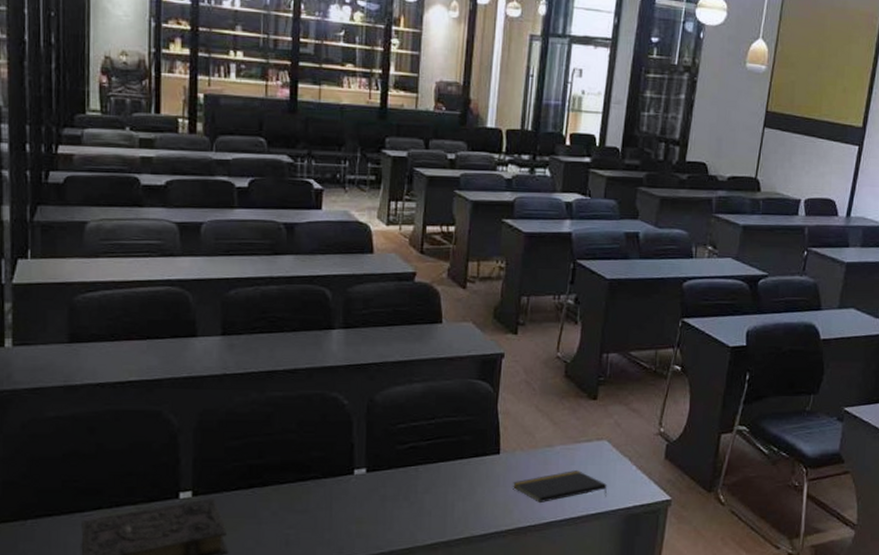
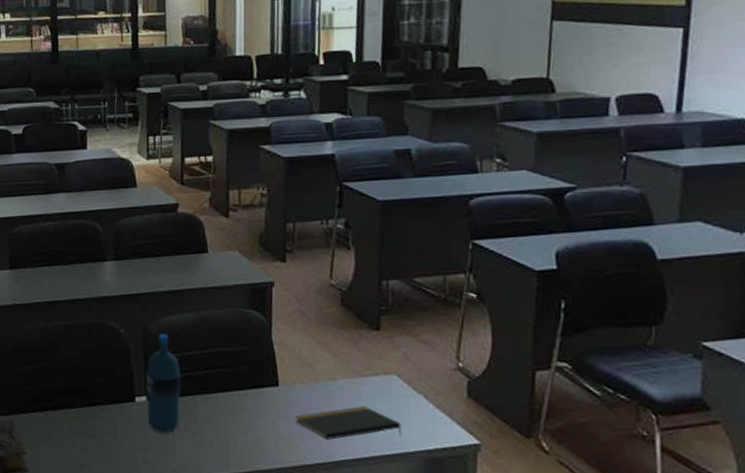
water bottle: none [366,405,404,504] -> present [145,334,181,433]

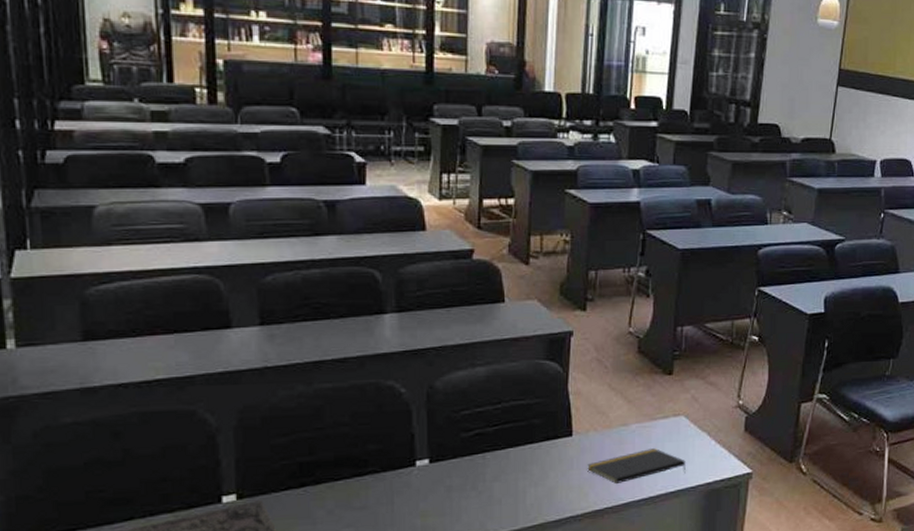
water bottle: present [145,334,181,433] -> none [428,391,469,496]

